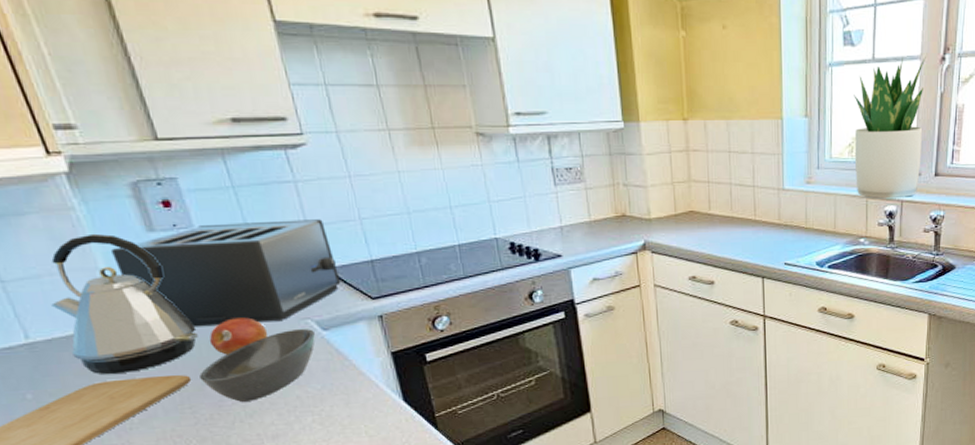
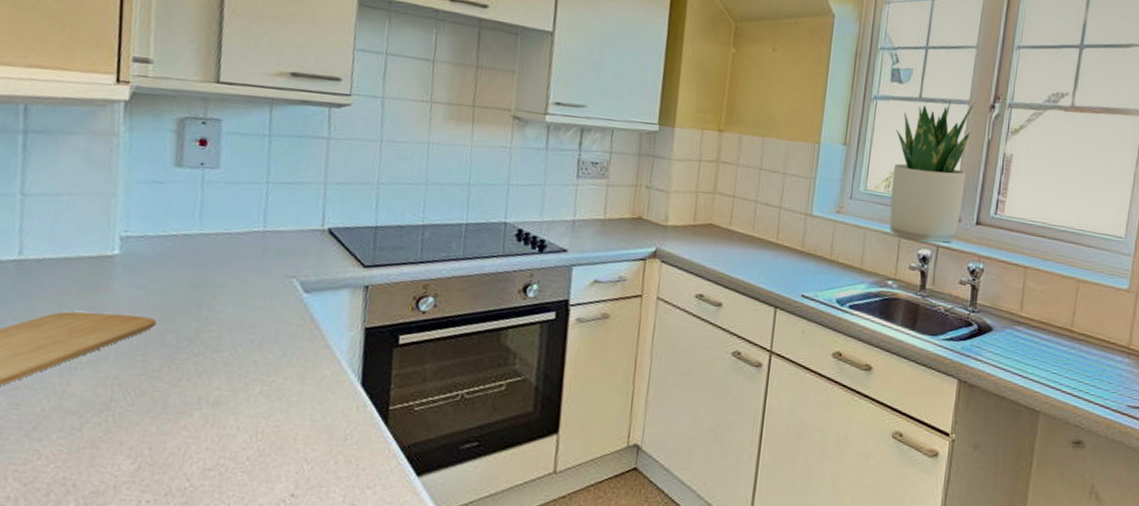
kettle: present [51,233,198,375] -> none [54,160,182,307]
toaster: present [111,219,341,327] -> none [133,167,342,275]
bowl: present [199,329,315,402] -> none [165,286,296,358]
fruit: present [209,317,267,355] -> none [189,265,250,304]

